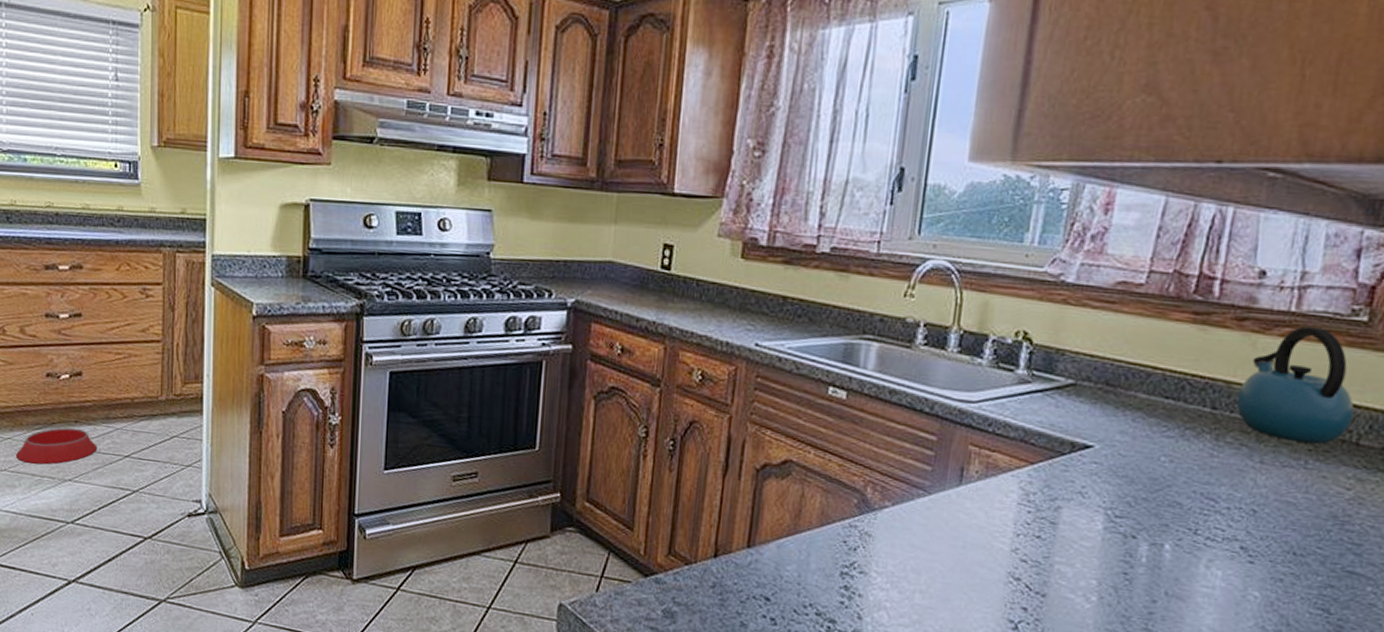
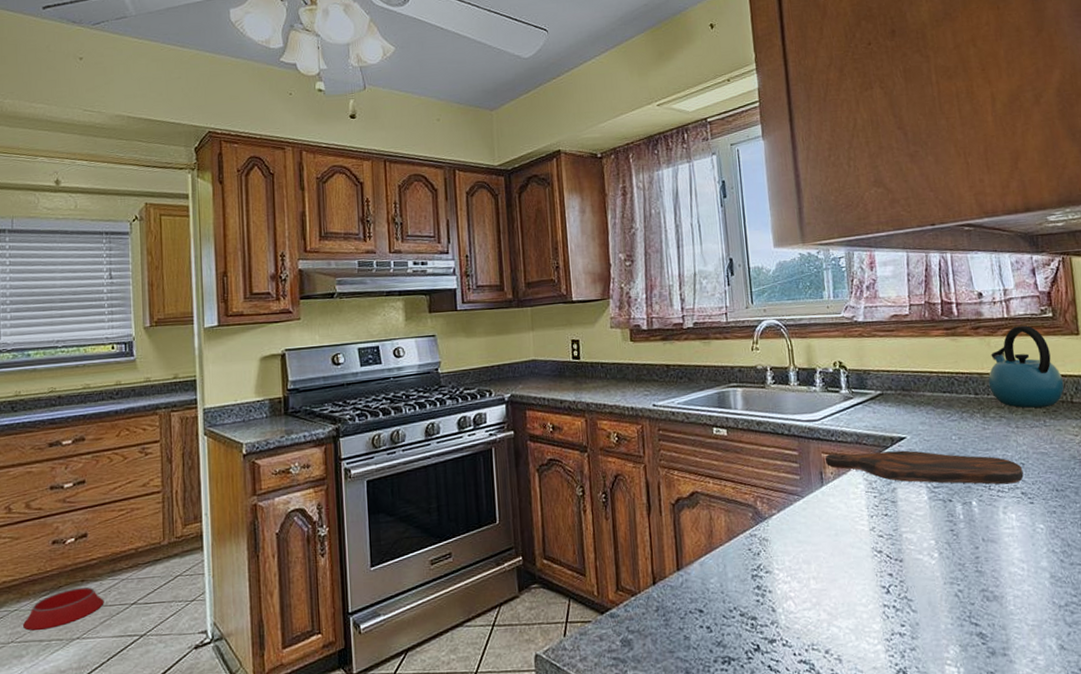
cutting board: none [971,448,1253,534] -> present [825,450,1024,485]

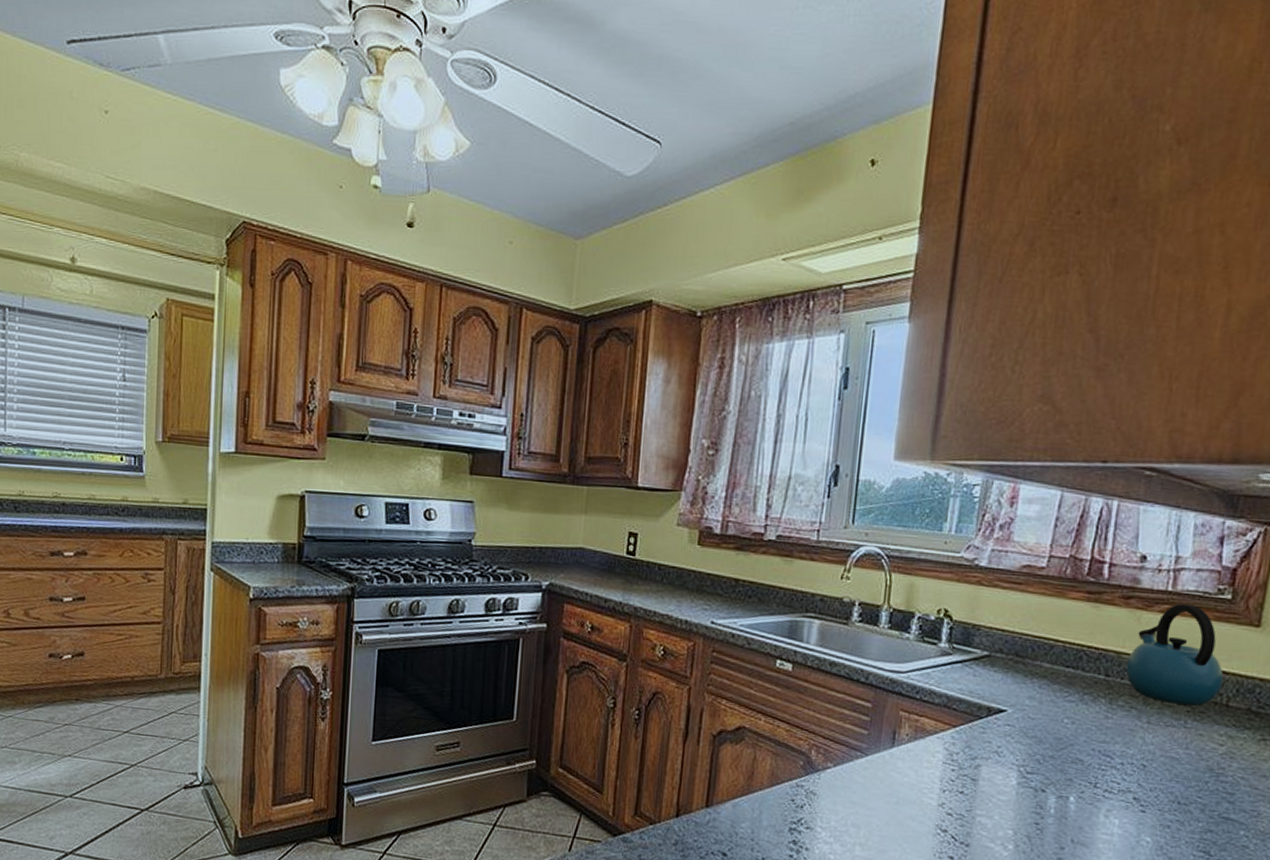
pet bowl: present [23,587,104,630] -> none [17,705,97,741]
cutting board: present [825,450,1024,485] -> none [902,713,1143,786]

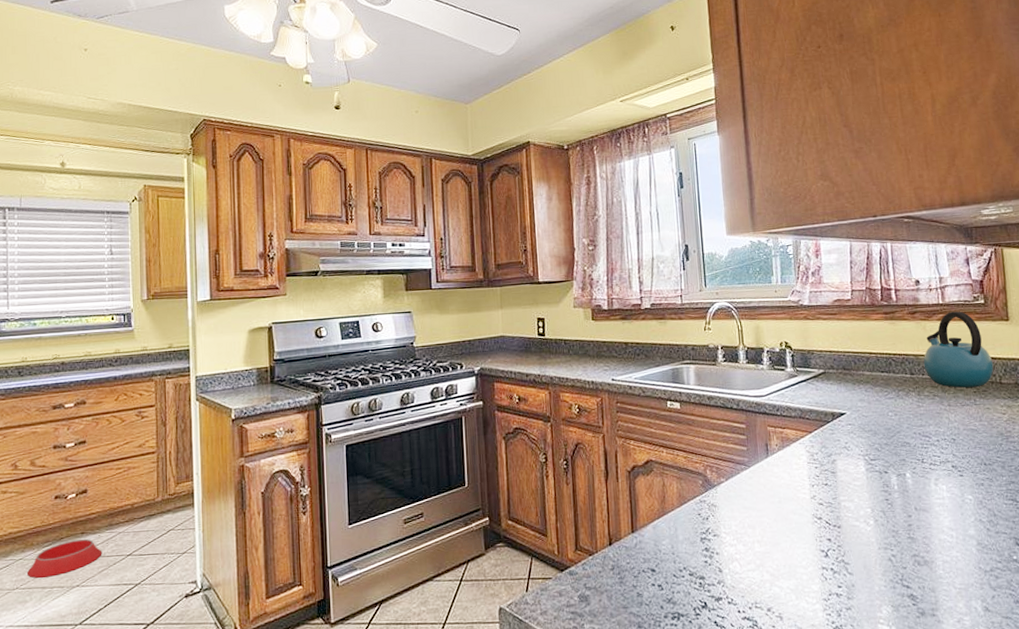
pet bowl: none [17,705,97,741] -> present [27,538,102,578]

